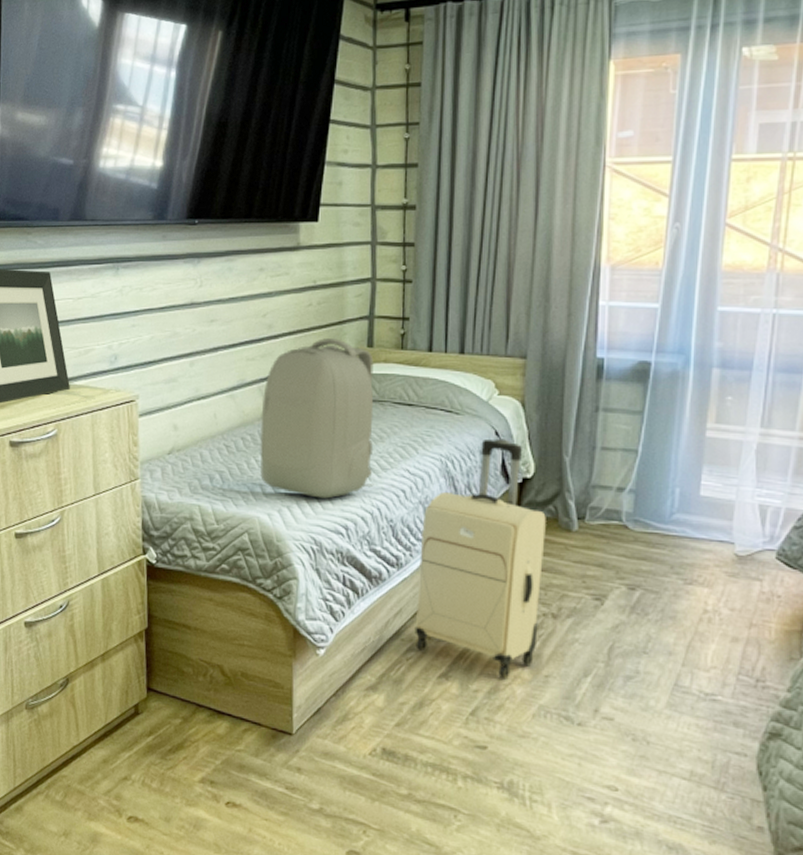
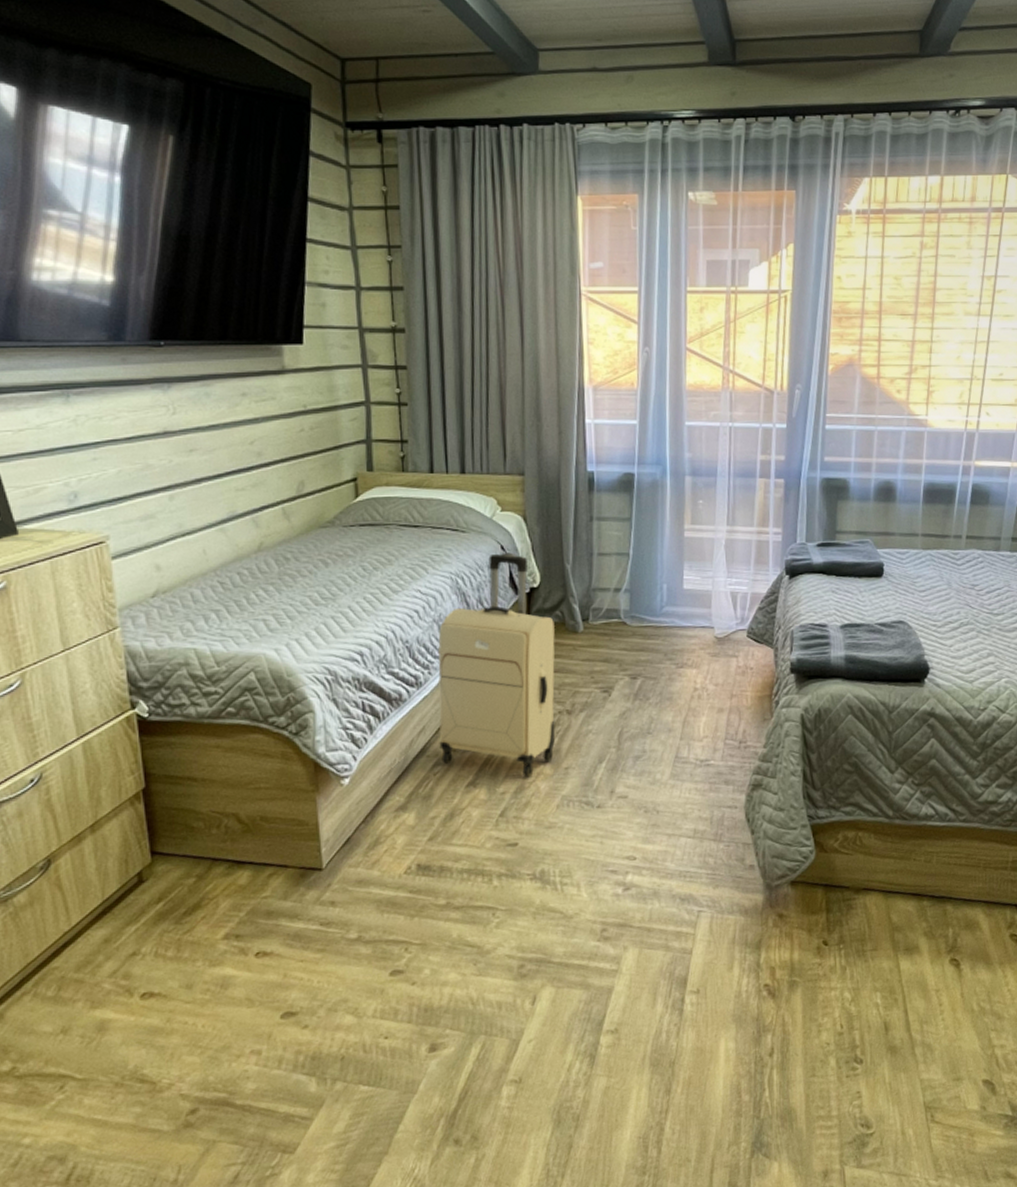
backpack: present [260,338,374,499] -> none [257,464,386,628]

